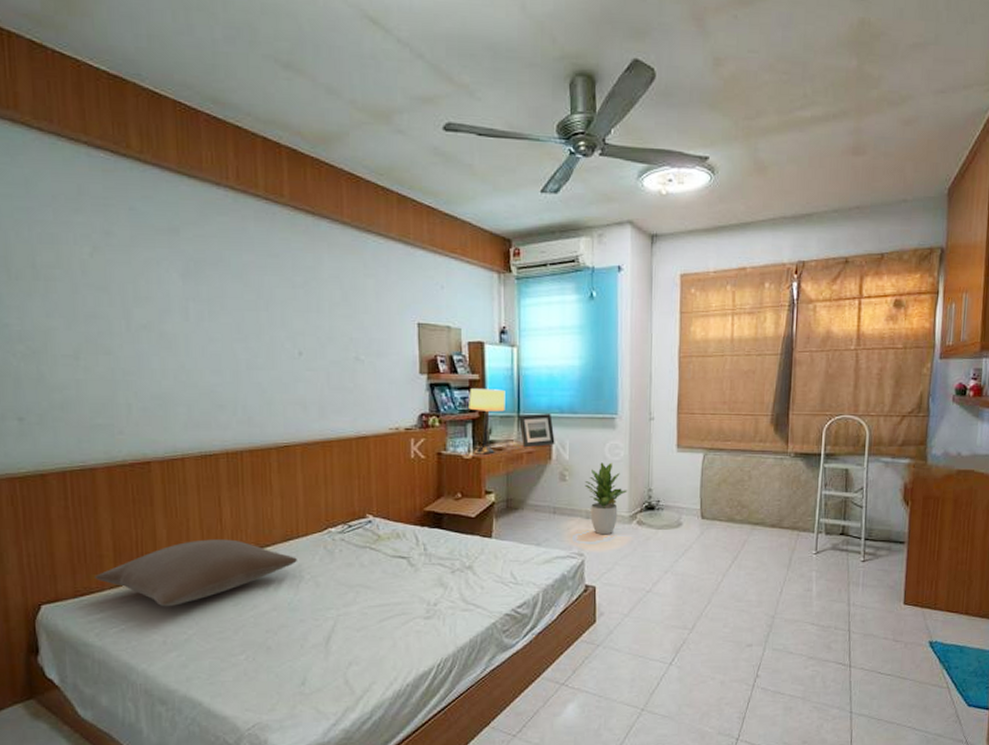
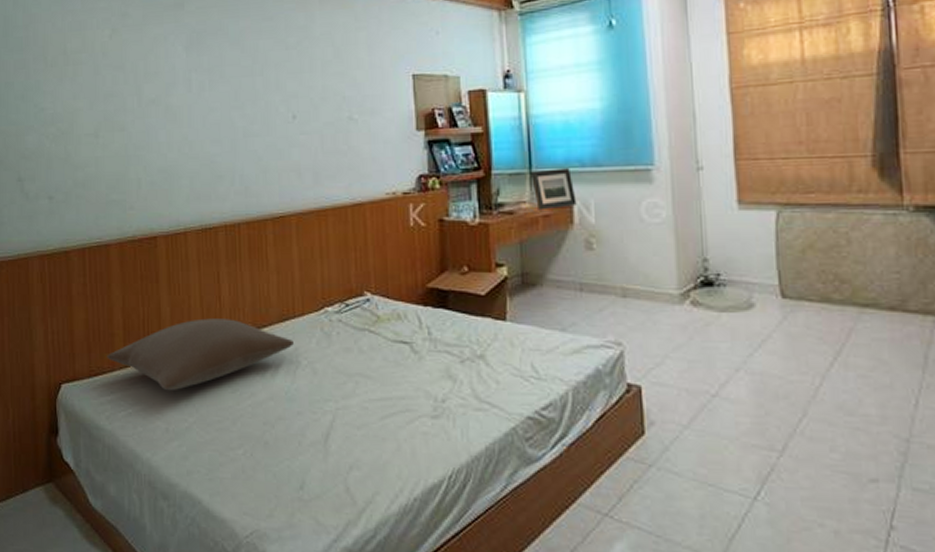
table lamp: present [469,388,505,455] -> none [472,141,514,220]
potted plant: present [584,462,628,535] -> none [617,226,675,319]

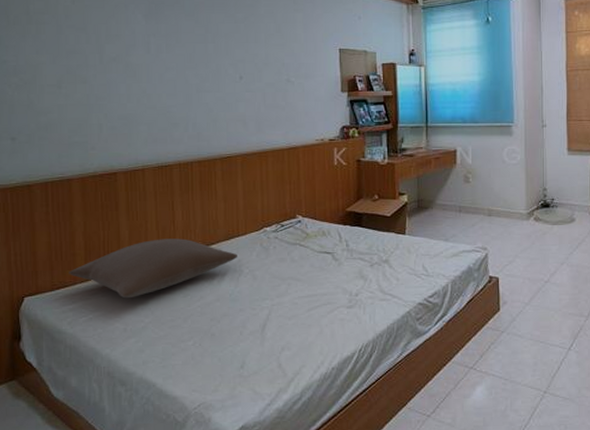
picture frame: present [531,168,577,211] -> none [427,124,459,154]

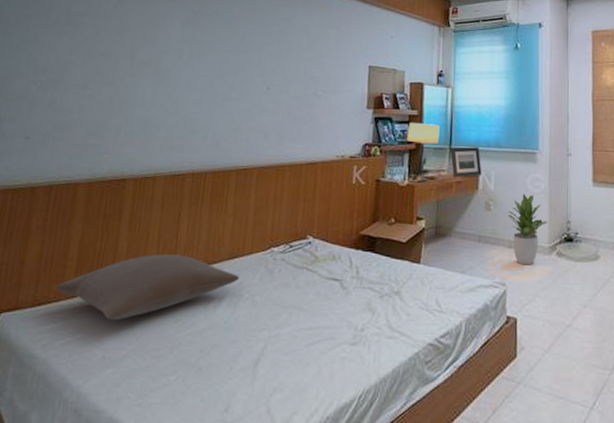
table lamp: none [383,102,415,161] -> present [407,122,440,183]
picture frame: none [427,124,459,154] -> present [450,147,482,178]
potted plant: none [486,165,525,231] -> present [508,194,548,265]

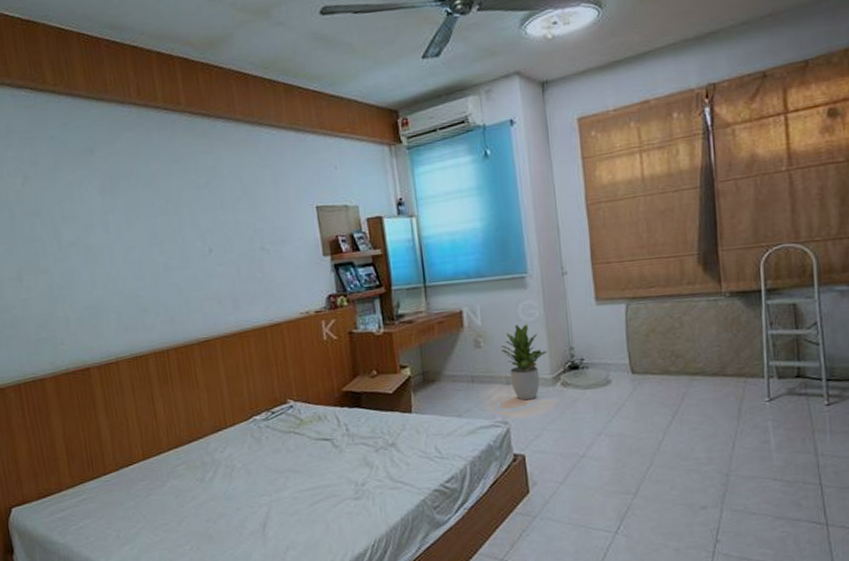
pillow: present [55,254,240,321] -> none [53,434,229,503]
table lamp: present [407,122,440,183] -> none [373,261,411,330]
picture frame: present [450,147,482,178] -> none [426,280,465,318]

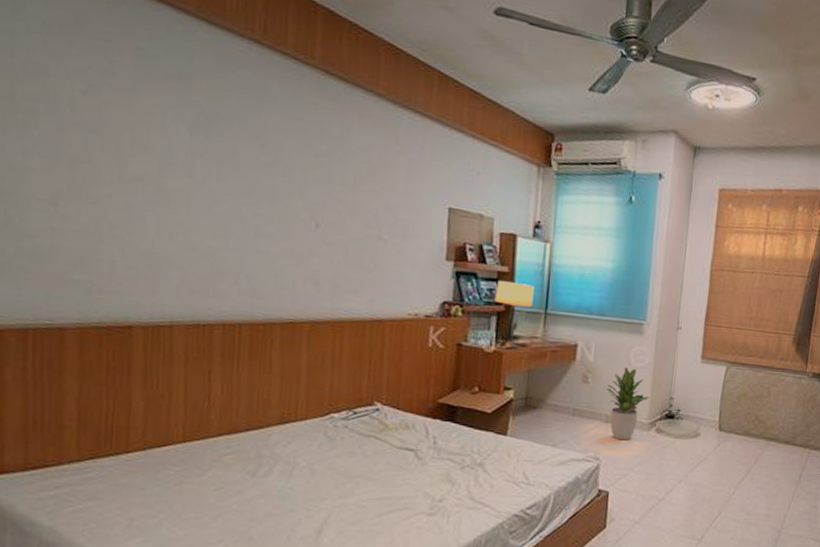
table lamp: none [373,261,411,330] -> present [494,281,535,350]

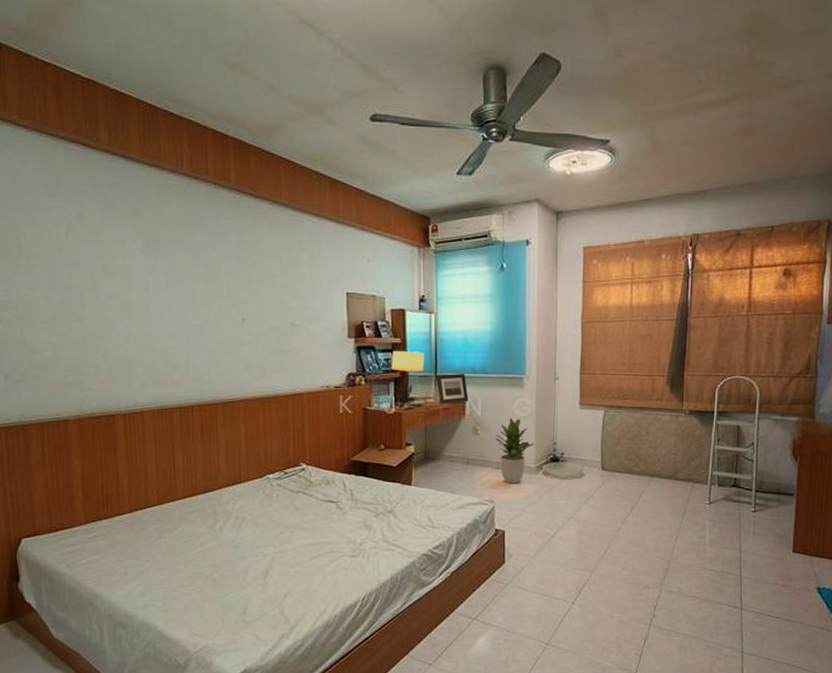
picture frame: none [545,312,581,347] -> present [436,374,469,405]

